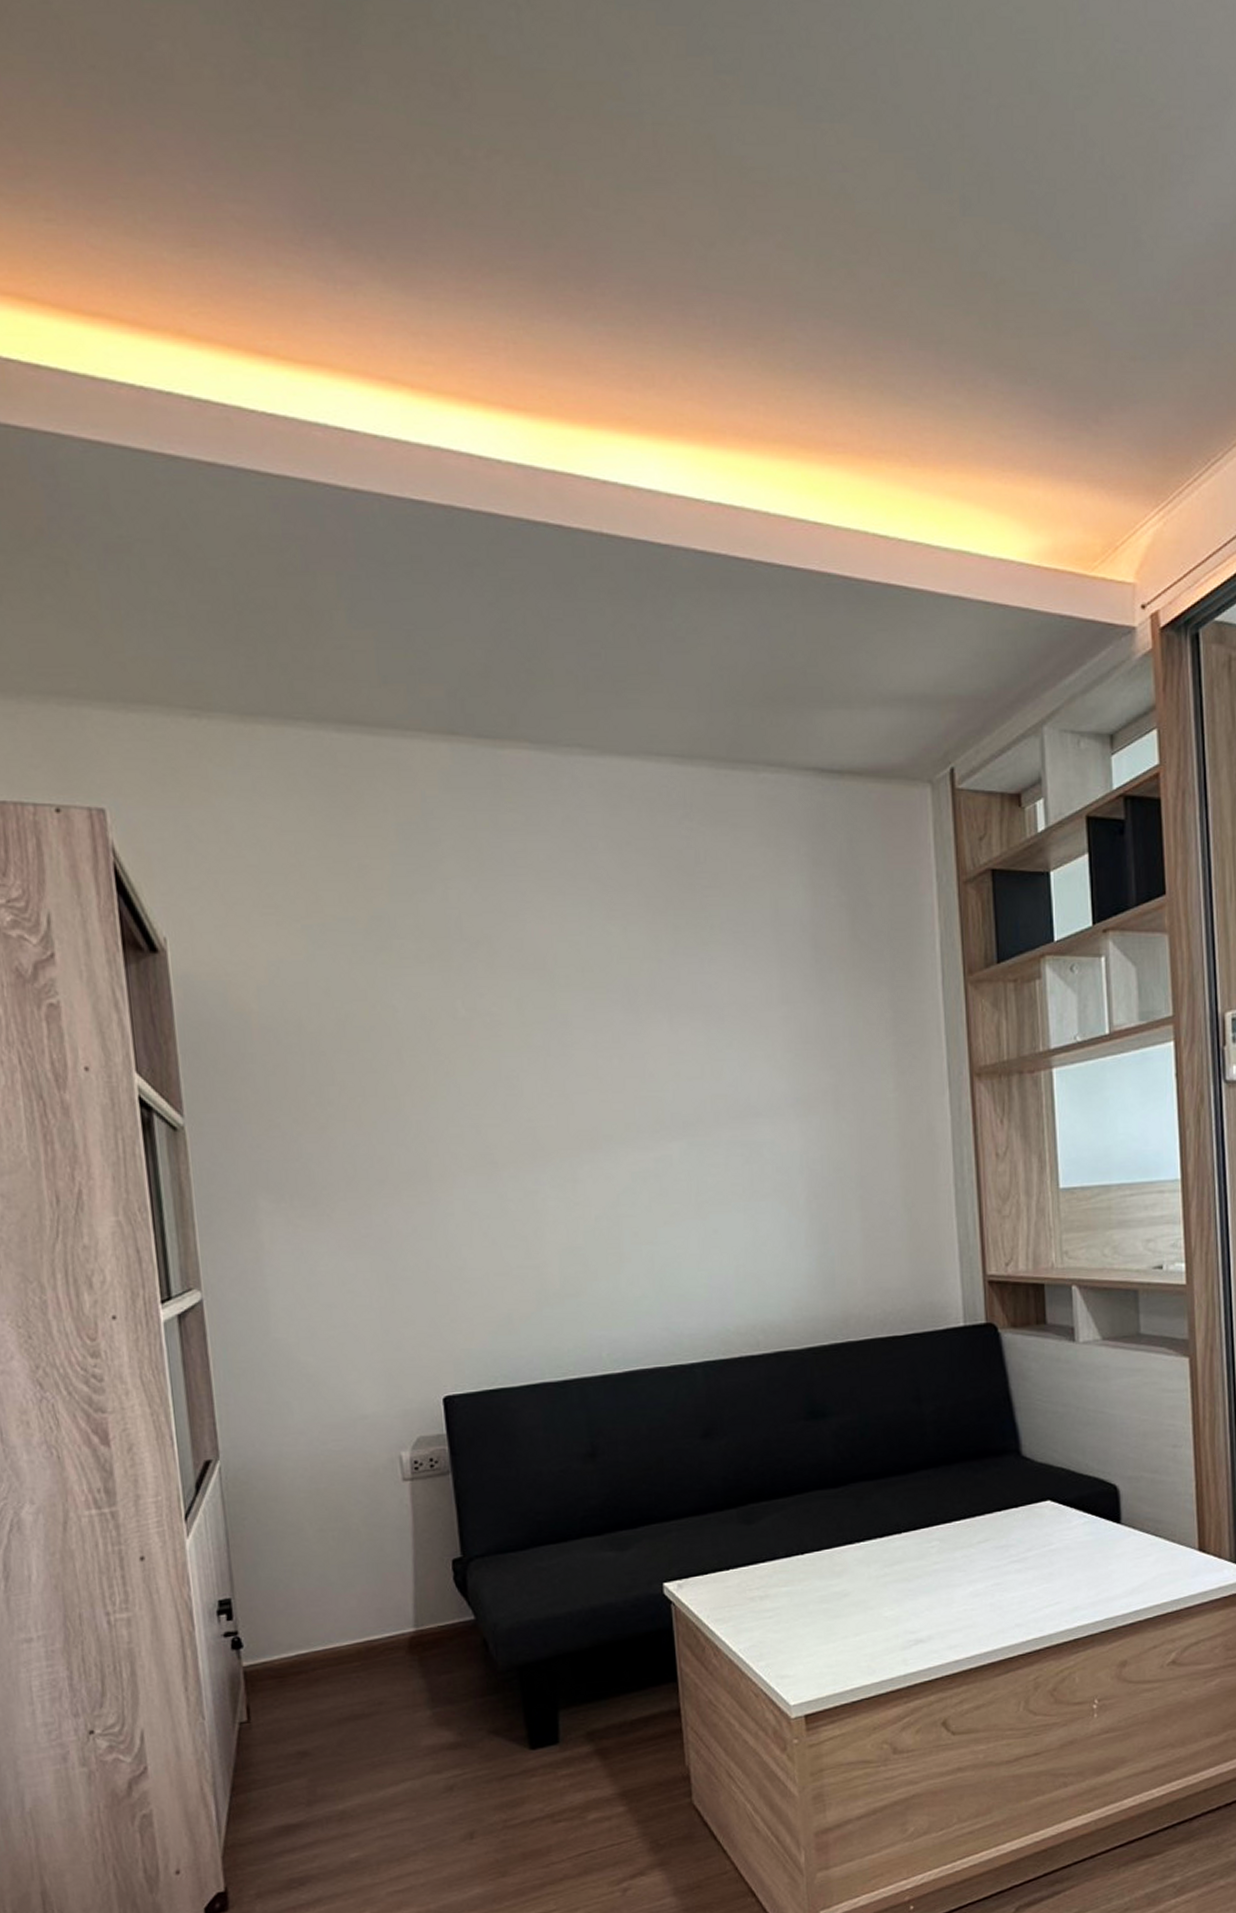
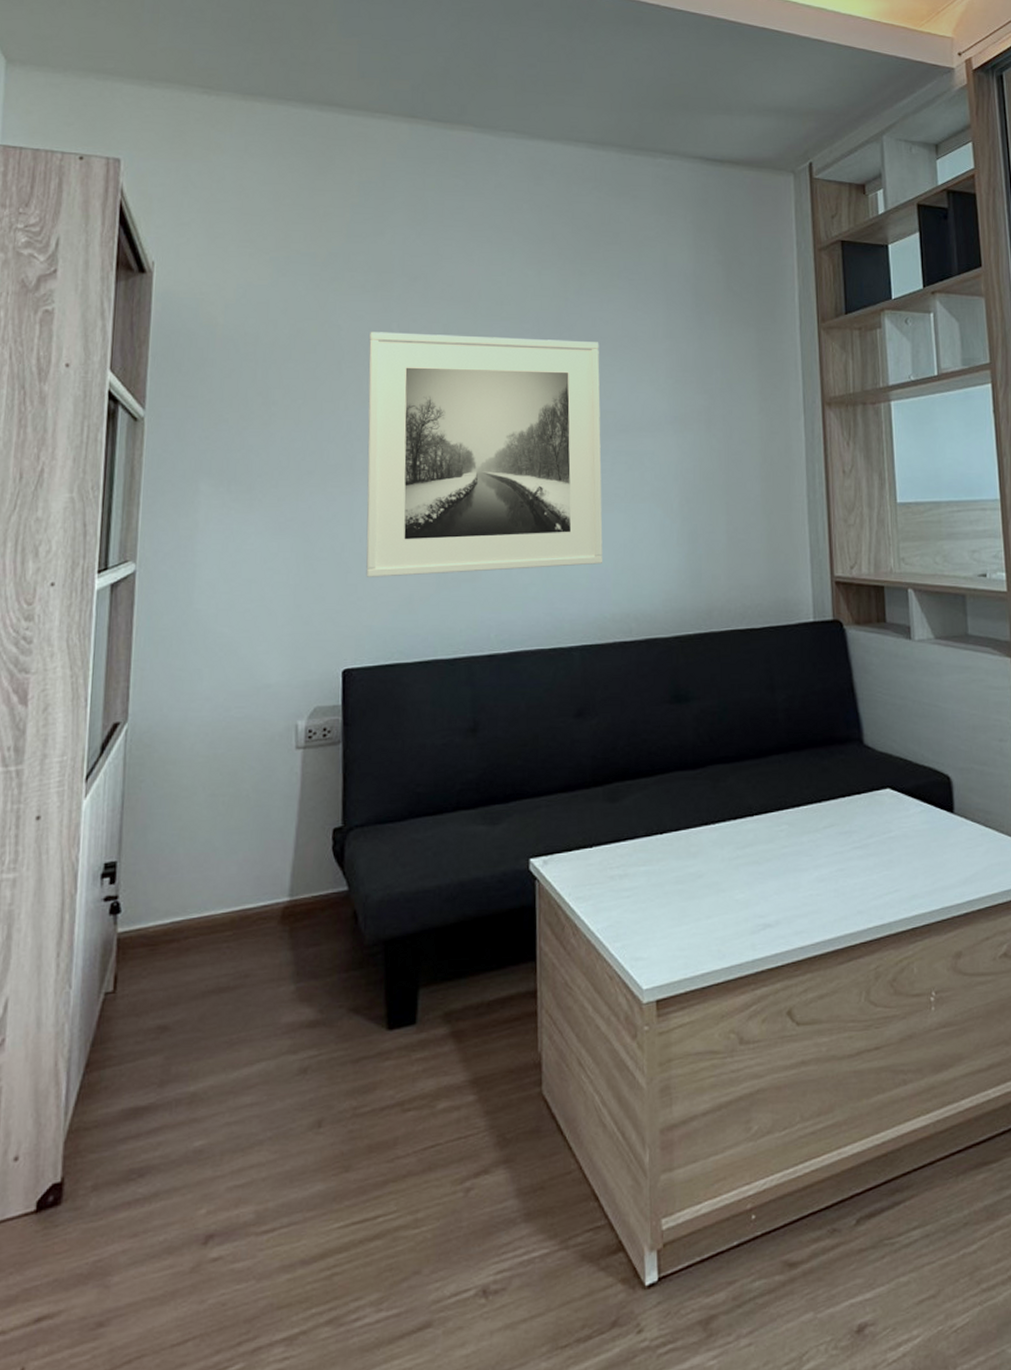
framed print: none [430,1011,723,1297] -> present [366,332,603,577]

